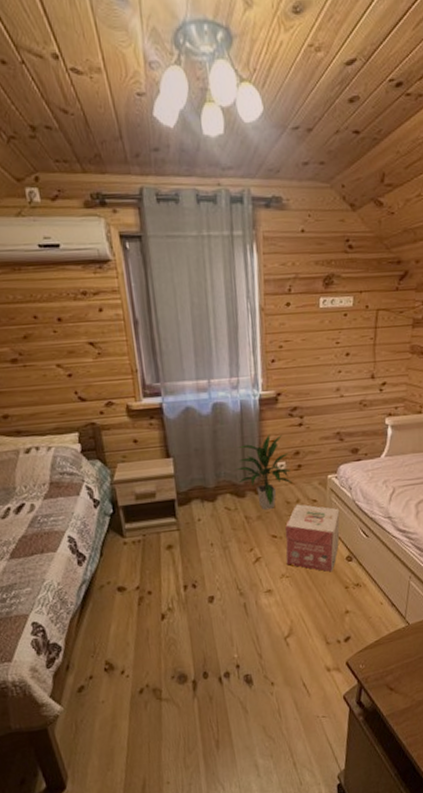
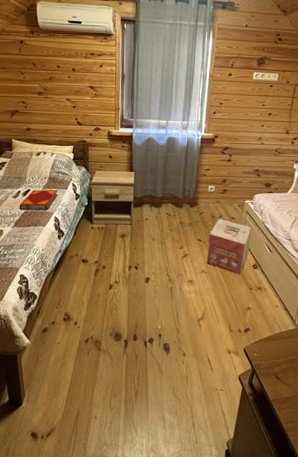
hardback book: none [12,499,68,534] -> present [19,189,58,211]
indoor plant: present [235,433,293,510] -> none [177,164,219,219]

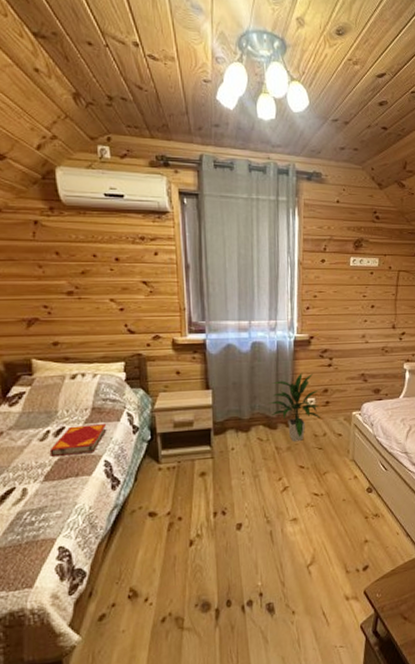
indoor plant: none [177,164,219,219] -> present [269,372,321,441]
cardboard box: present [206,219,252,275] -> none [311,437,362,503]

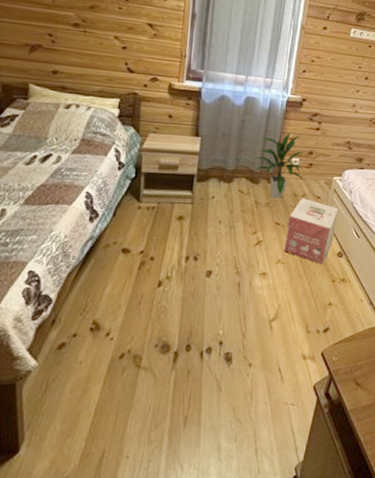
hardback book: present [49,424,107,456] -> none [33,154,94,183]
cardboard box: none [311,437,362,503] -> present [284,198,339,265]

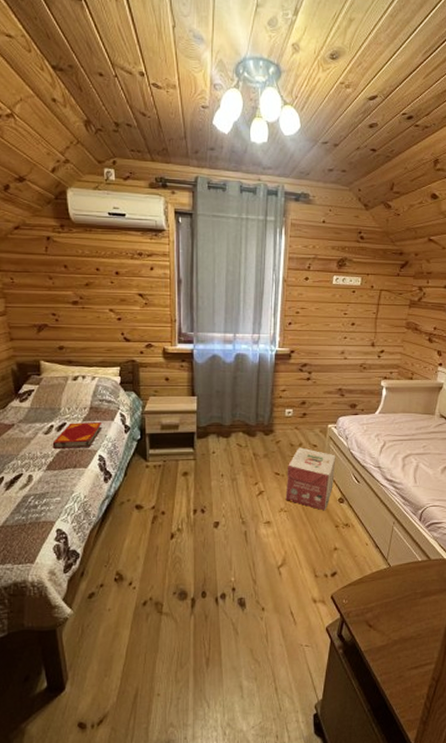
hardback book: none [33,154,94,183] -> present [52,422,102,448]
indoor plant: present [254,132,304,198] -> none [249,384,298,449]

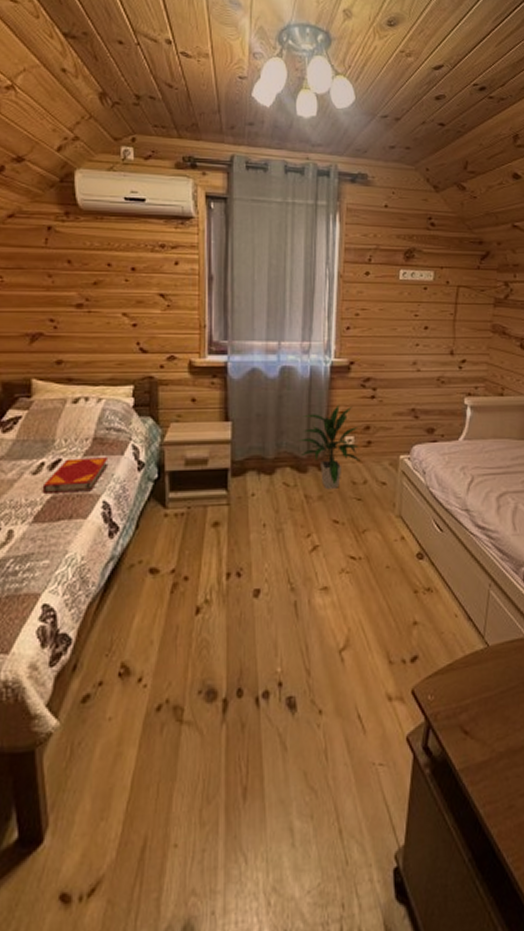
indoor plant: none [249,384,298,449] -> present [298,404,361,489]
cardboard box: present [285,447,336,511] -> none [347,486,412,571]

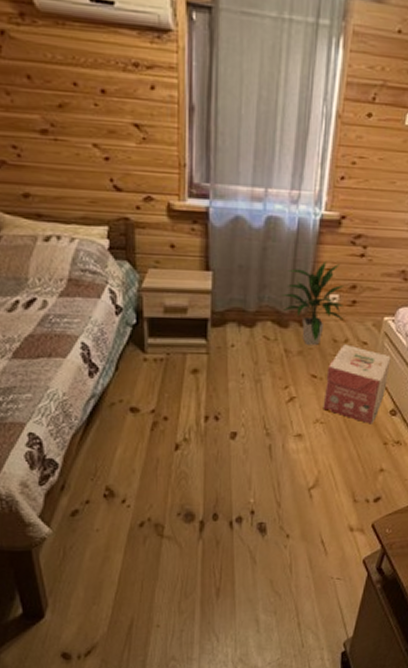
hardback book: present [42,457,109,493] -> none [18,298,86,332]
cardboard box: none [347,486,412,571] -> present [323,344,391,425]

